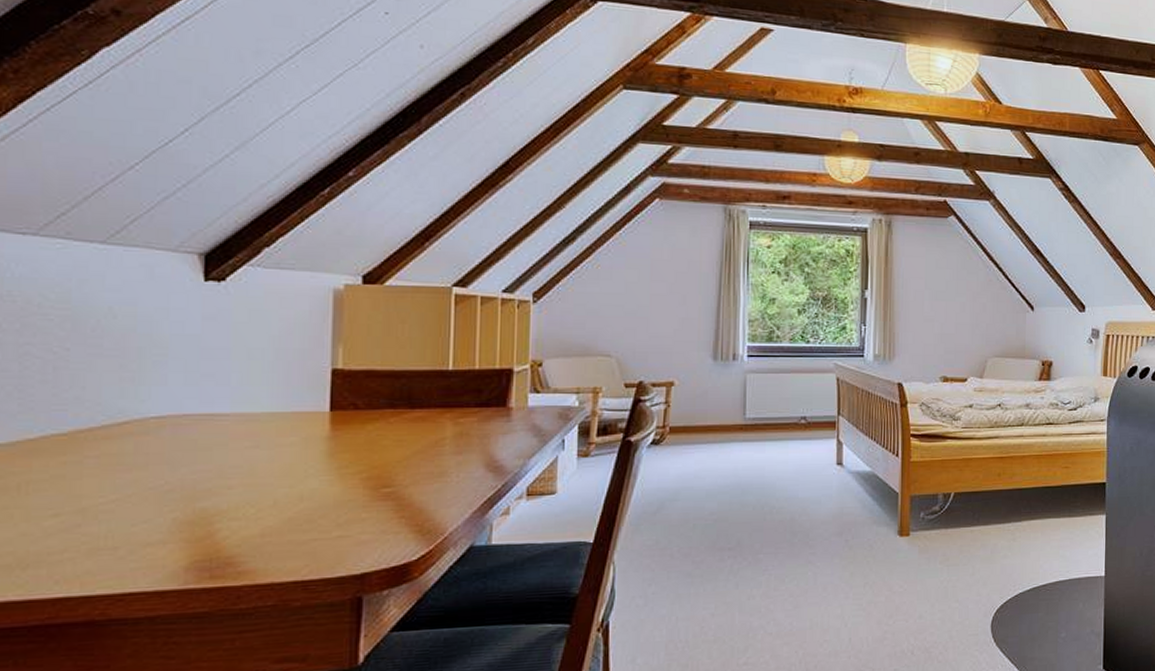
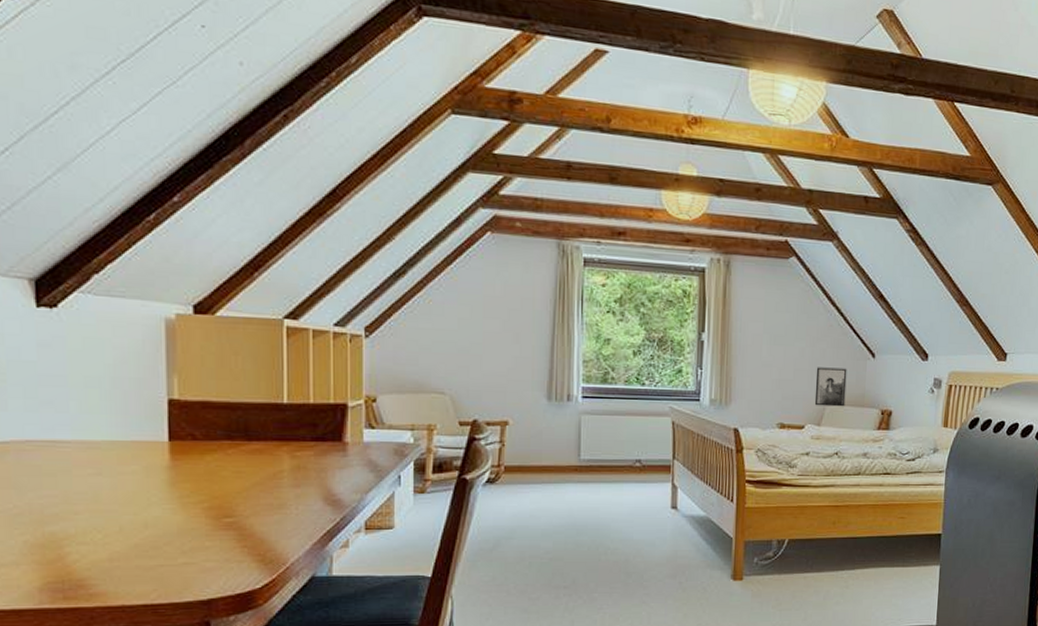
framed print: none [976,321,1007,359] -> present [814,367,847,407]

